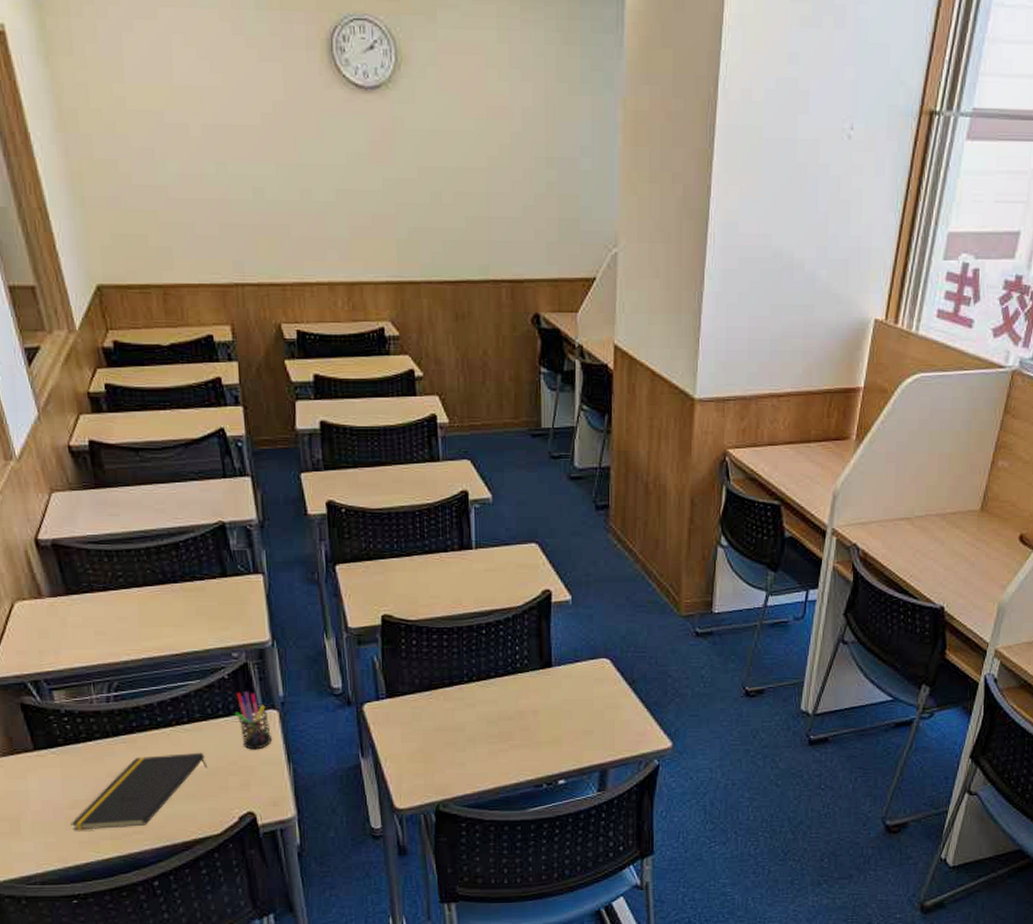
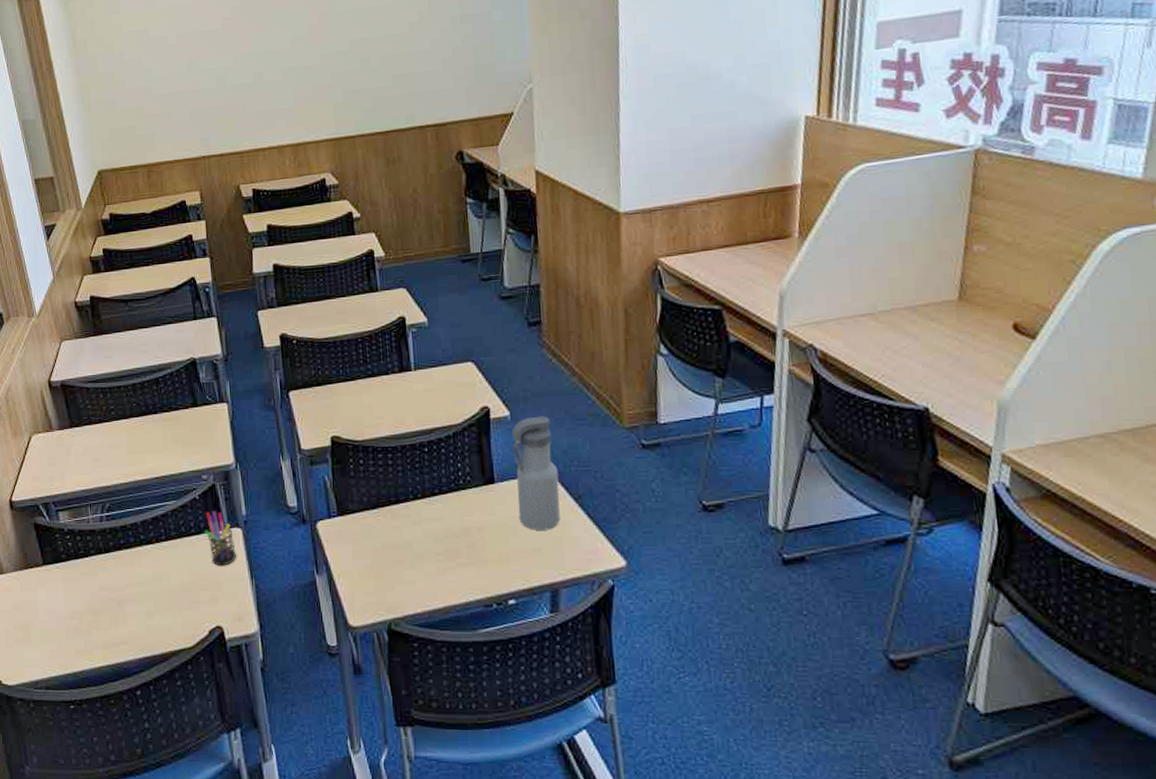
notepad: present [71,753,208,831] -> none [70,569,182,640]
water bottle: none [572,601,615,713] -> present [511,416,560,530]

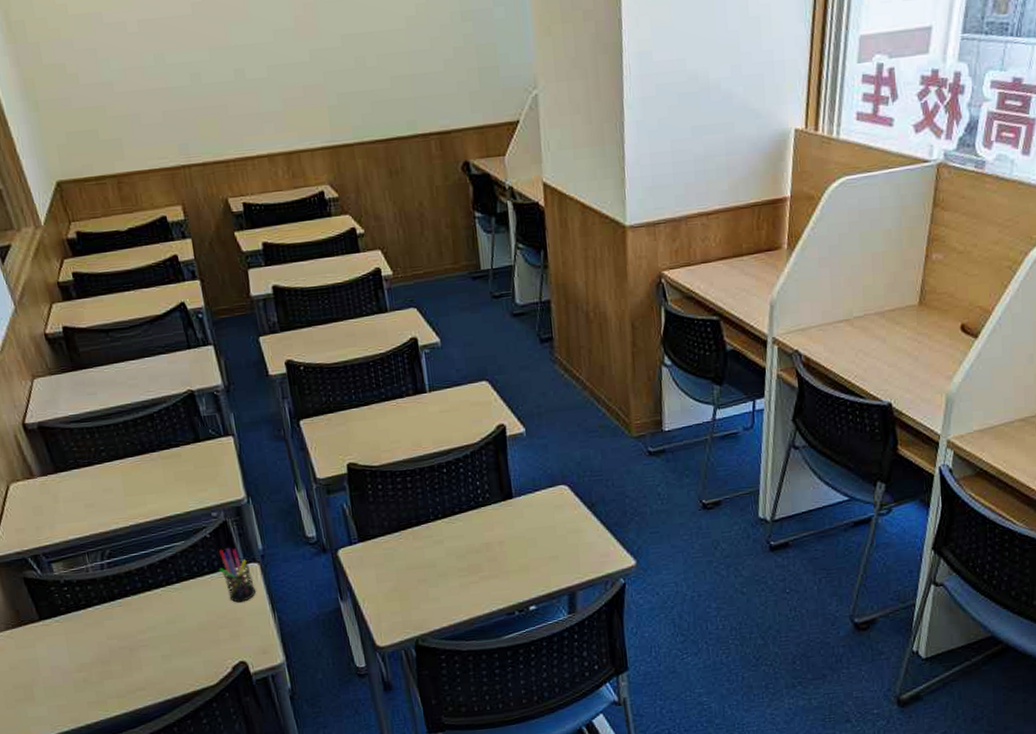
water bottle: present [511,416,560,530] -> none [527,430,575,540]

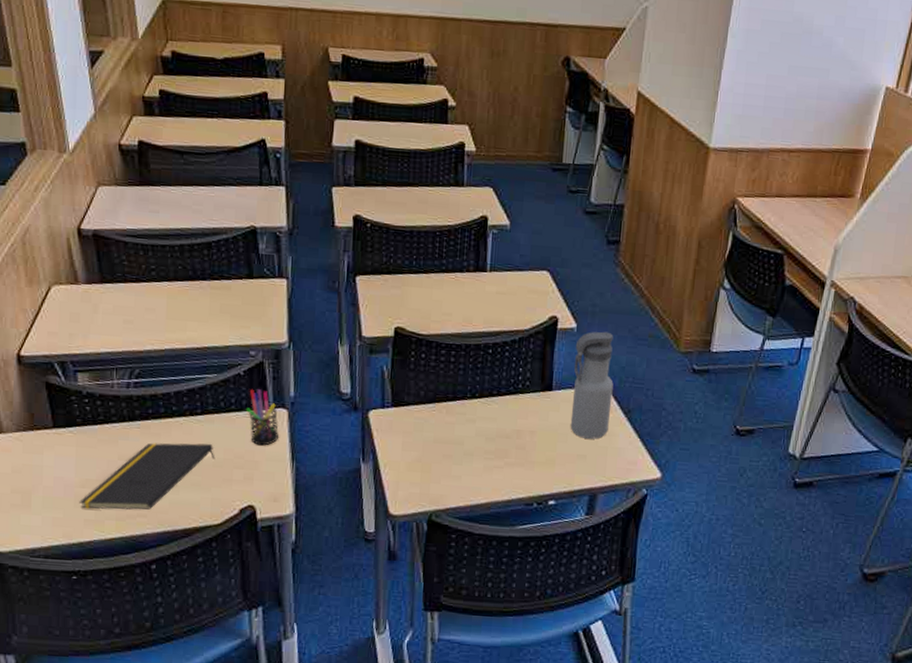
notepad: none [79,610,199,692] -> present [79,443,215,510]
water bottle: none [527,430,575,540] -> present [570,331,614,439]

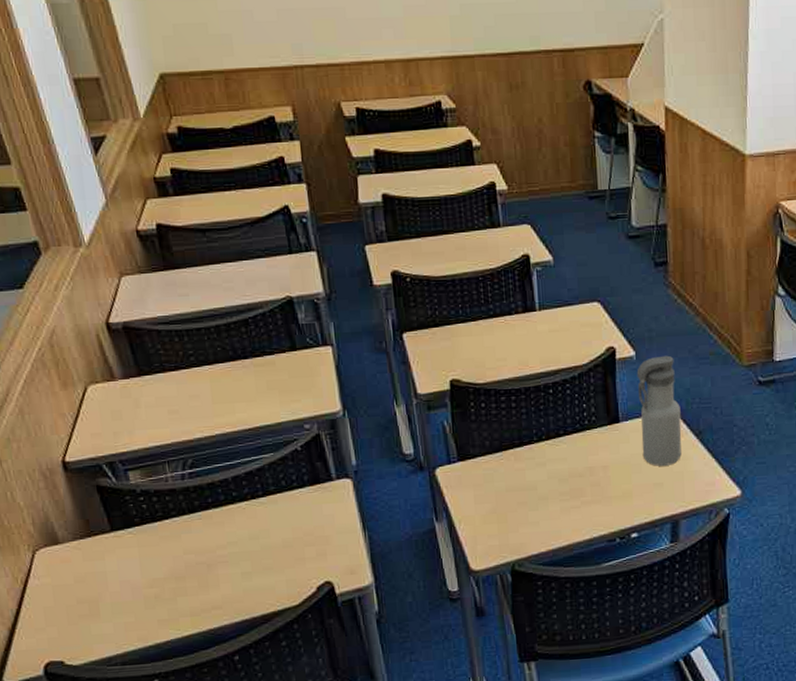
notepad: present [79,443,215,510] -> none [149,525,284,609]
pen holder: present [245,389,280,446] -> none [308,462,347,520]

